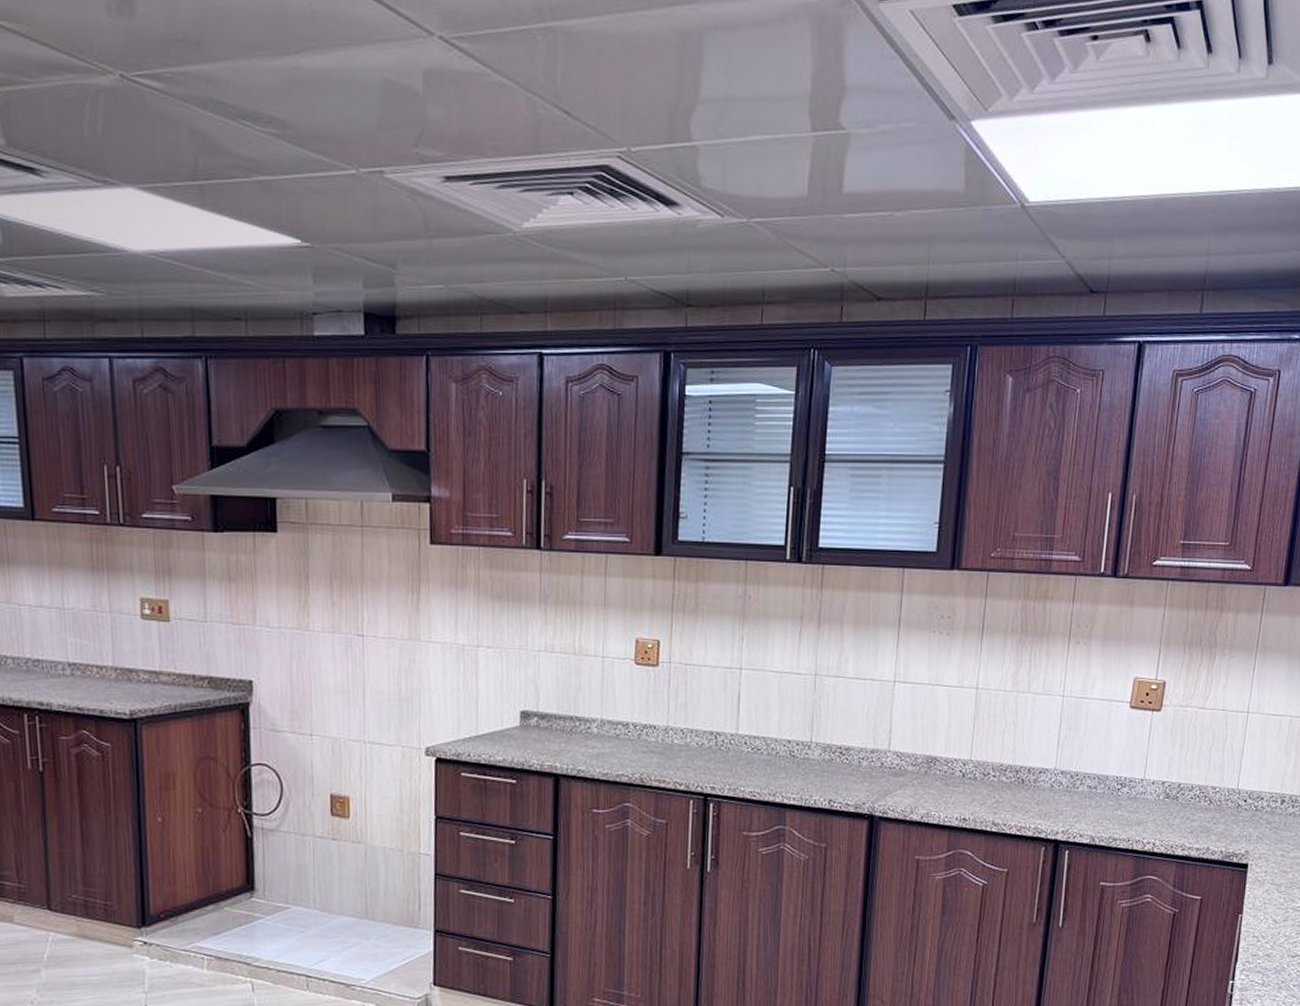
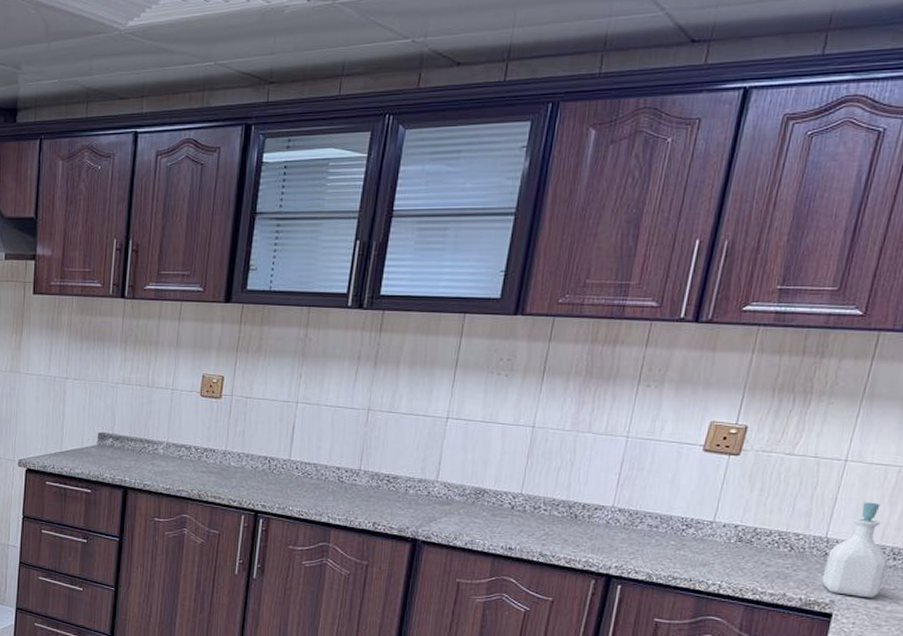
soap bottle: none [1237,752,1287,846] -> present [822,502,887,598]

